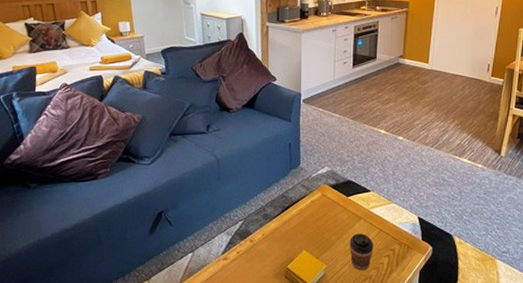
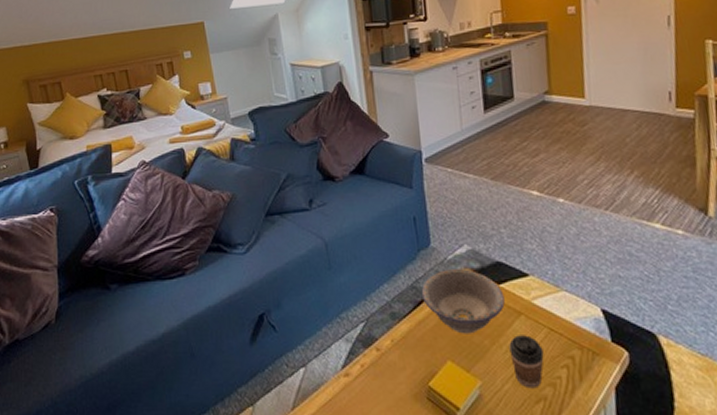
bowl: none [289,184,350,232] -> present [421,269,505,334]

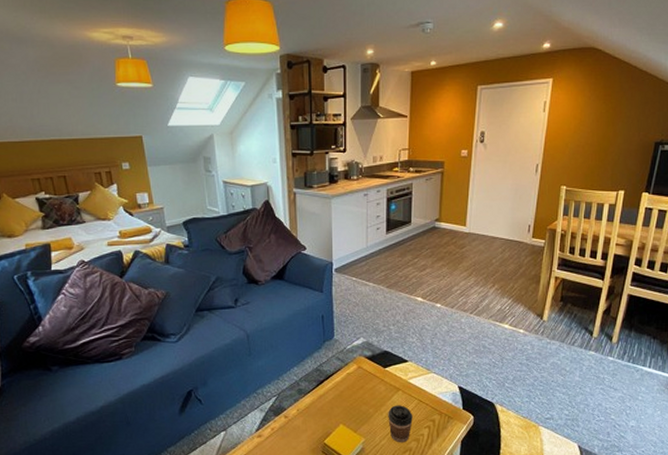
bowl: present [421,269,505,334] -> none [323,356,388,405]

